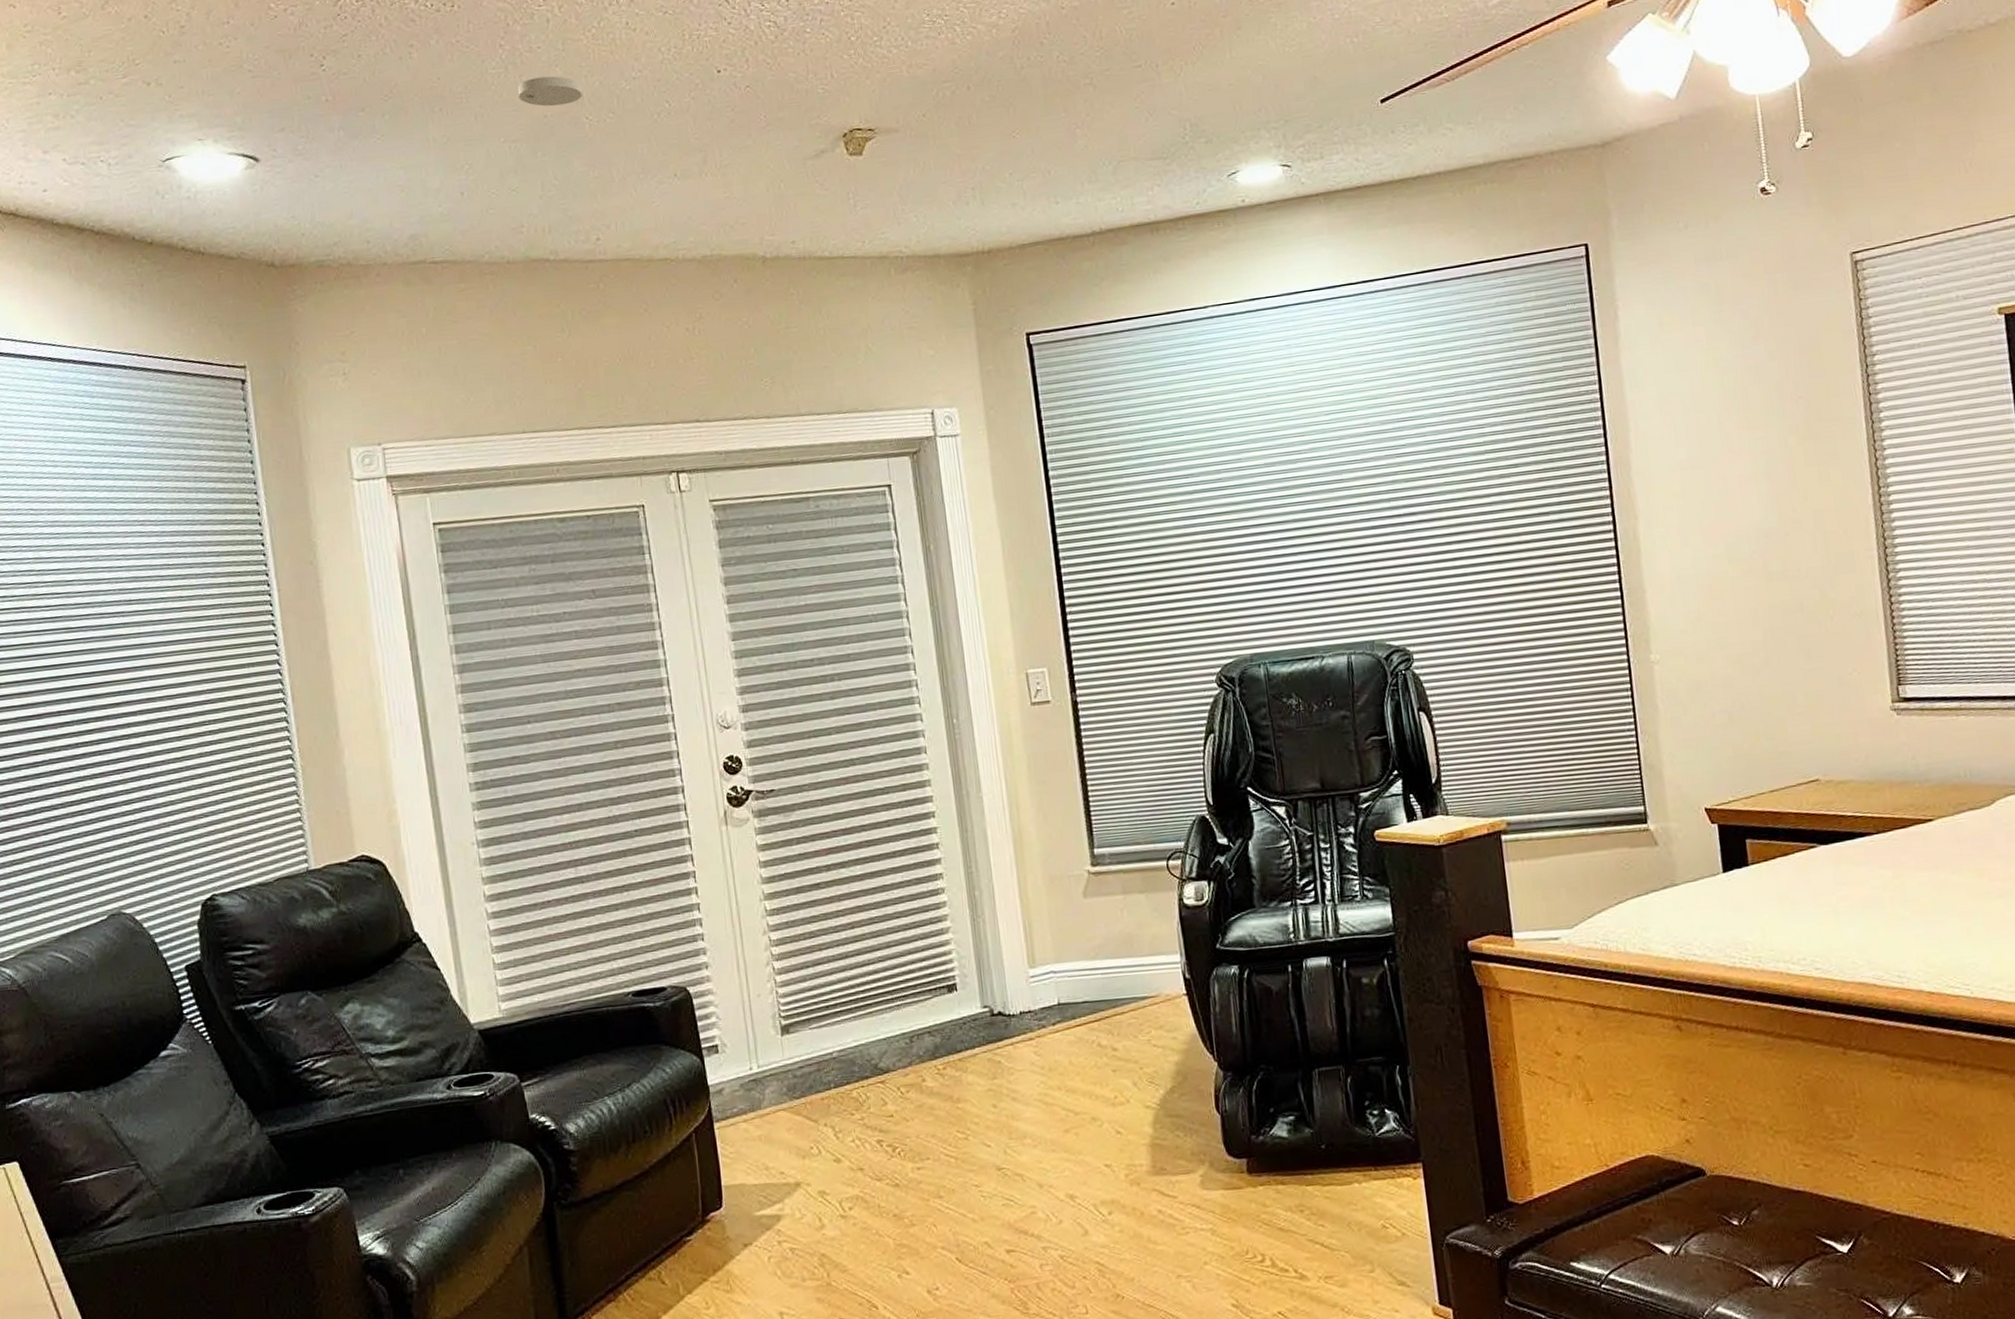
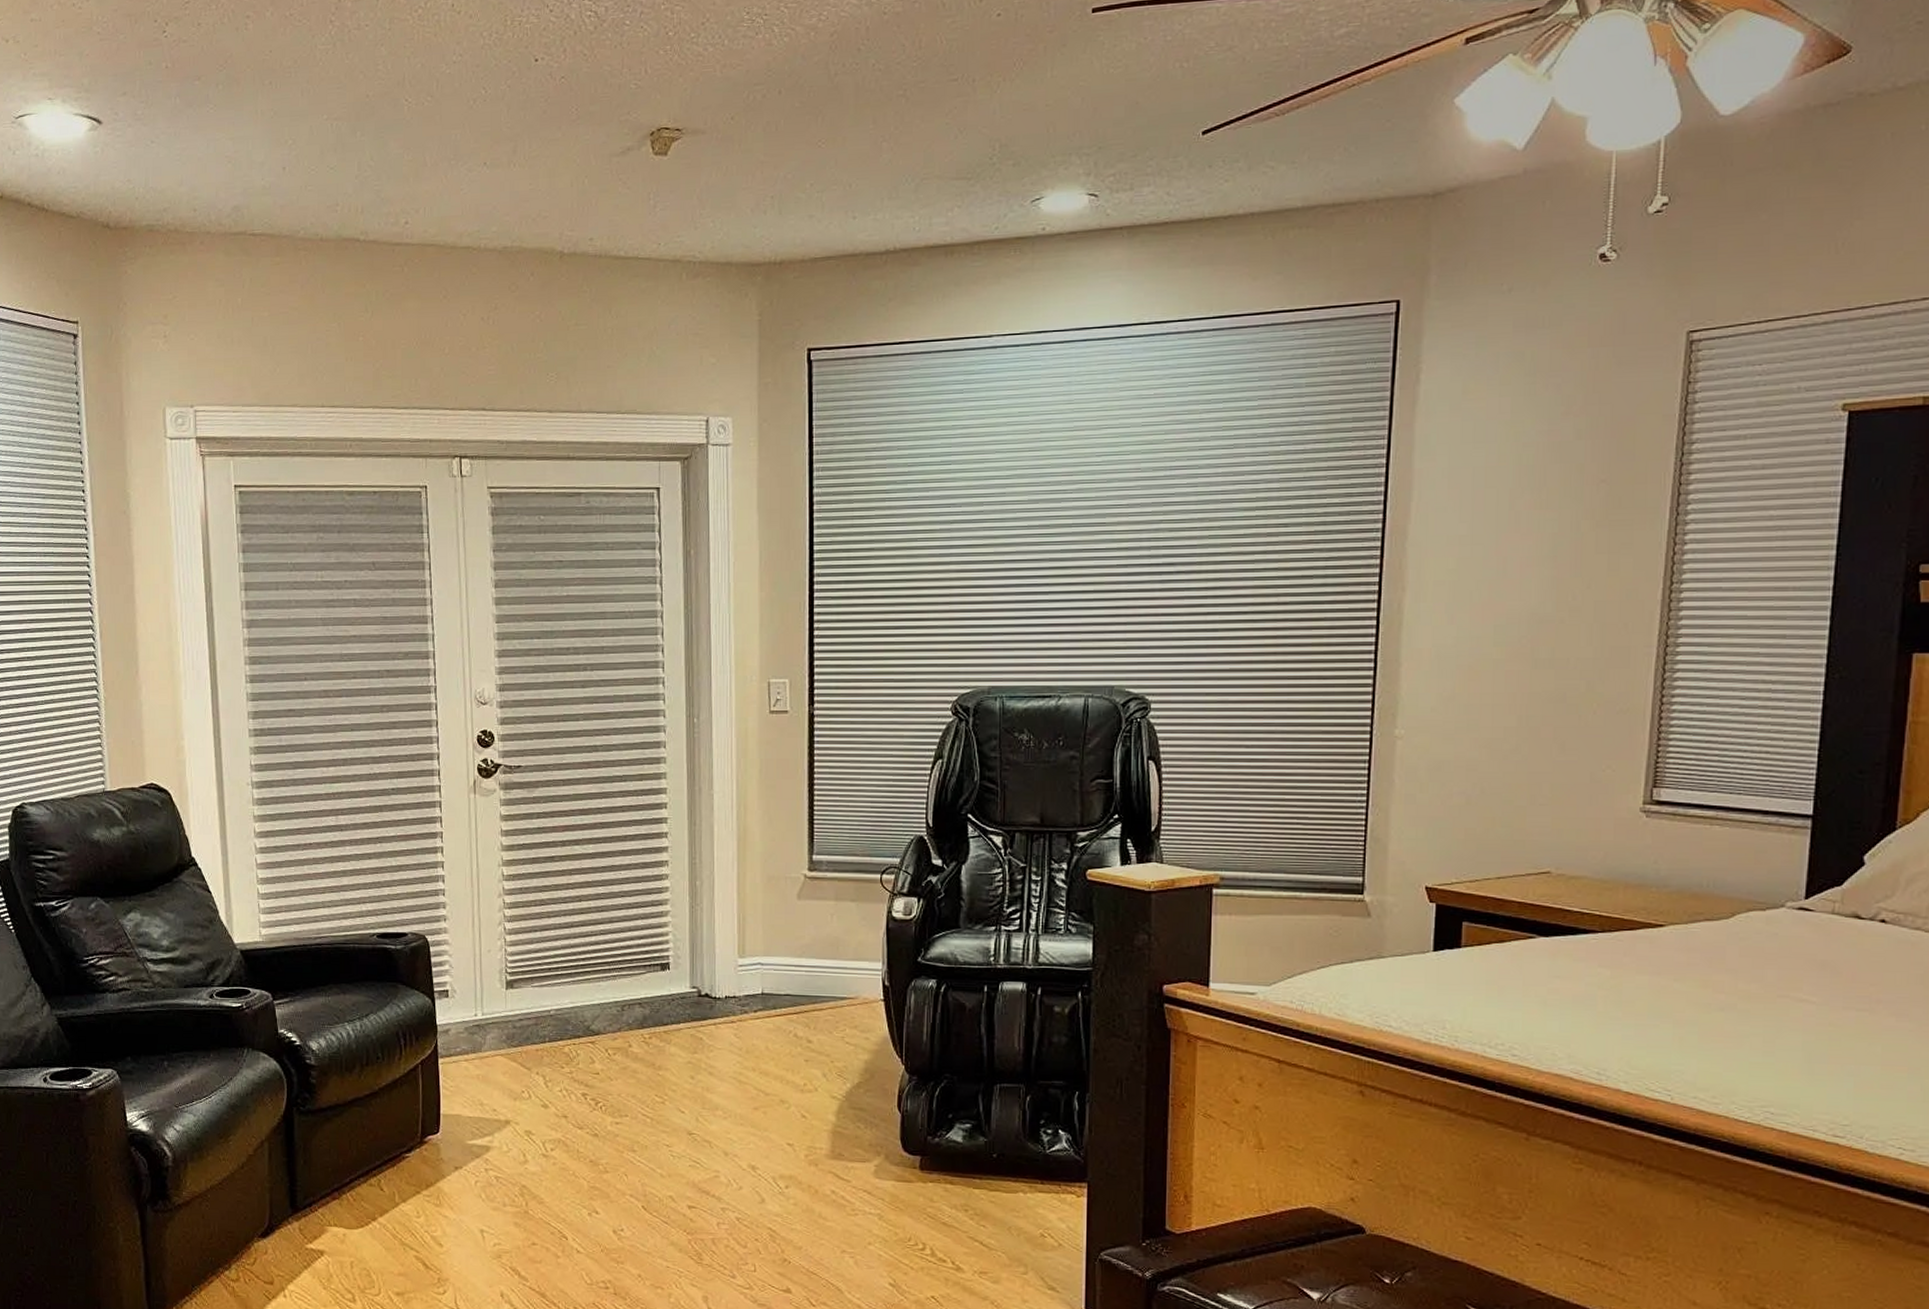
smoke detector: present [517,76,582,107] -> none [343,55,404,87]

